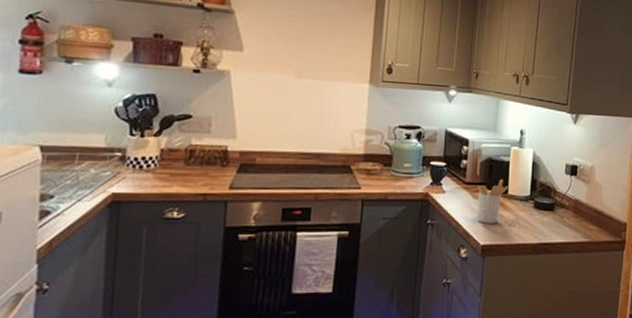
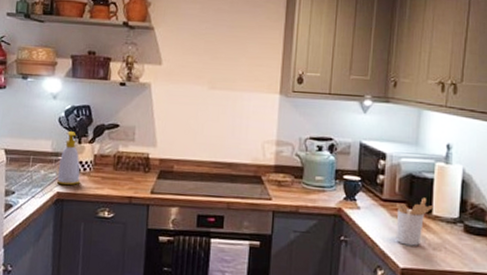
soap bottle: none [111,123,143,185] -> present [56,131,81,186]

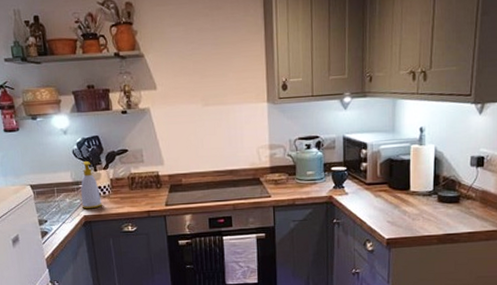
utensil holder: present [395,198,433,246] -> none [378,177,411,220]

